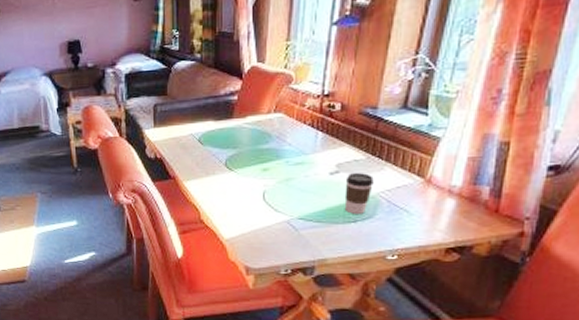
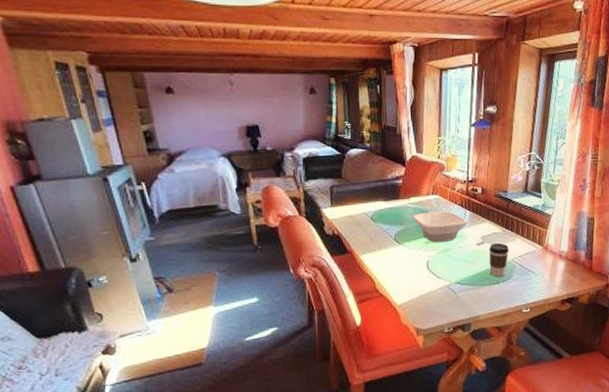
bowl: none [248,132,320,169] -> present [412,211,468,242]

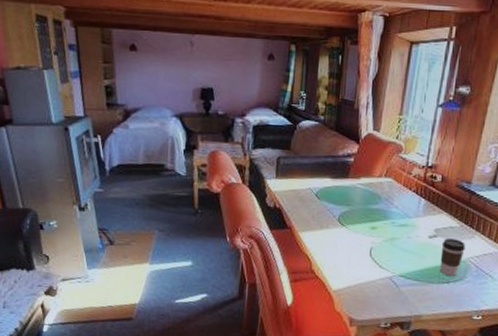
bowl: present [412,211,468,242] -> none [360,195,422,230]

